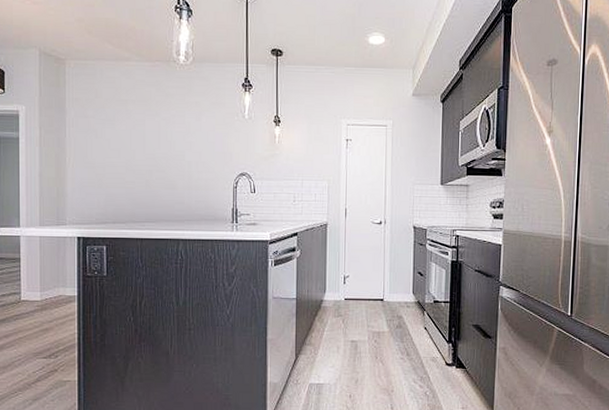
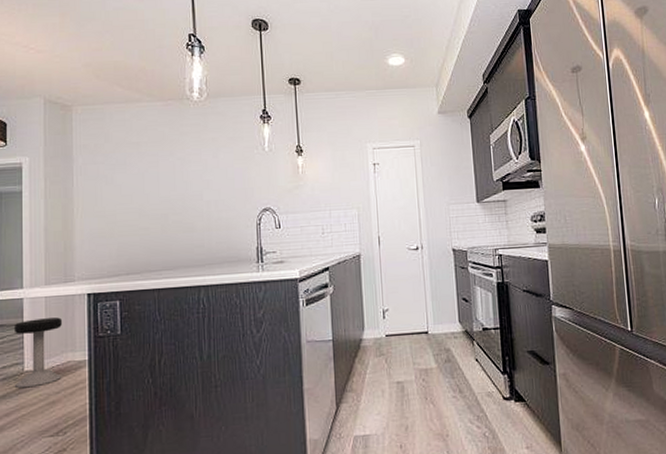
stool: none [12,255,54,315] -> present [13,317,62,389]

